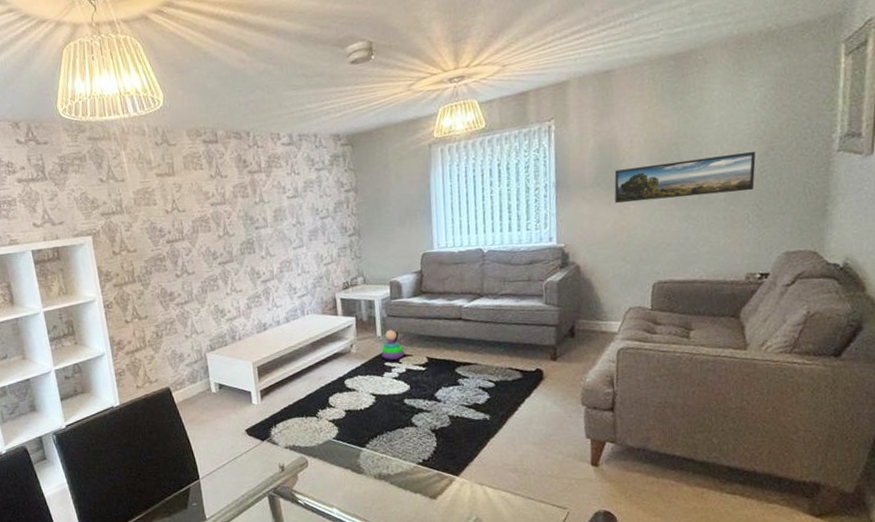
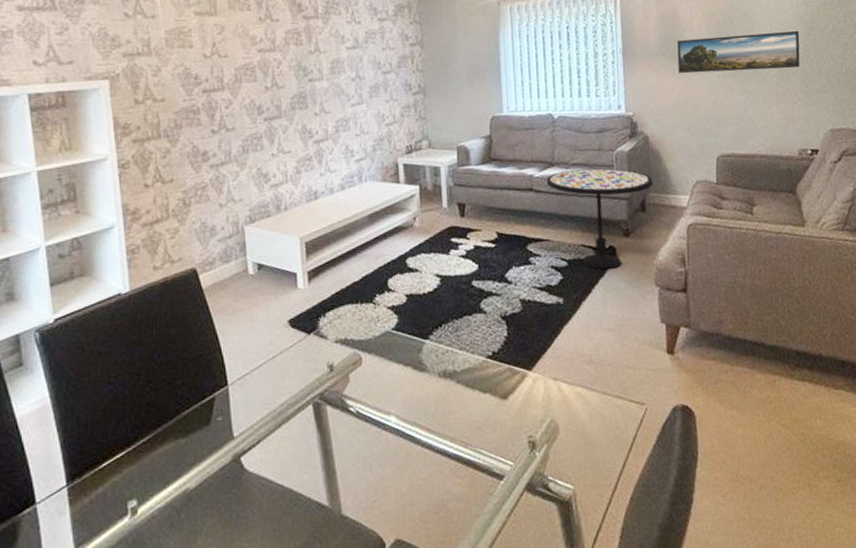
stacking toy: present [381,329,404,360] -> none [447,199,472,235]
side table: none [475,297,583,390] -> present [546,168,653,270]

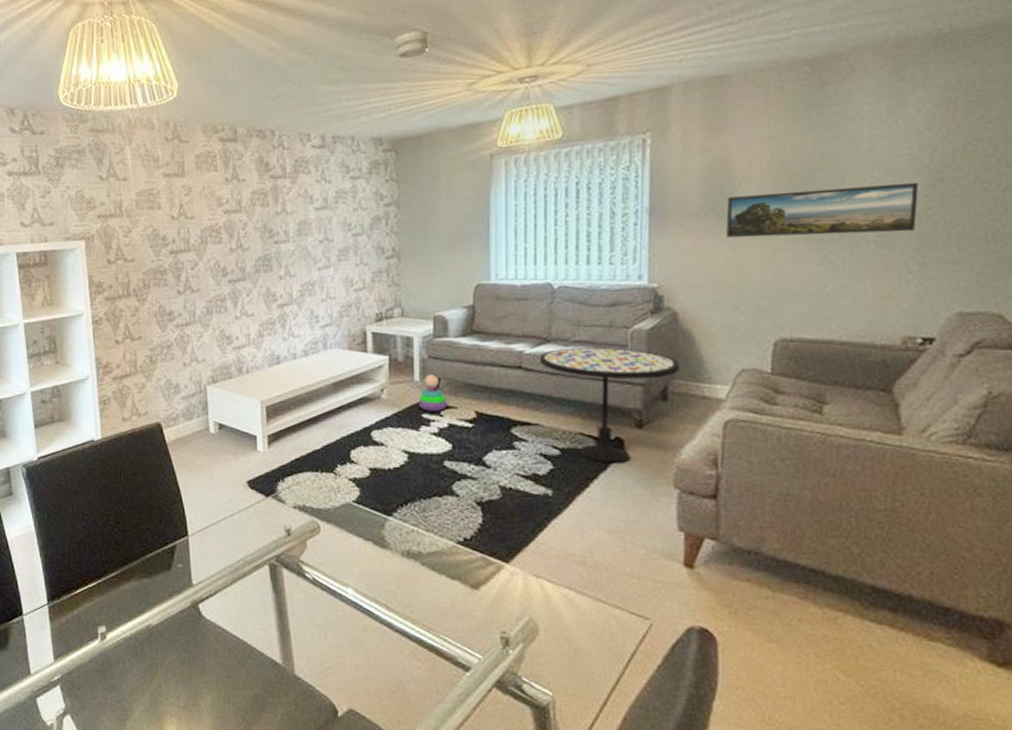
stacking toy: none [447,199,472,235] -> present [418,373,447,411]

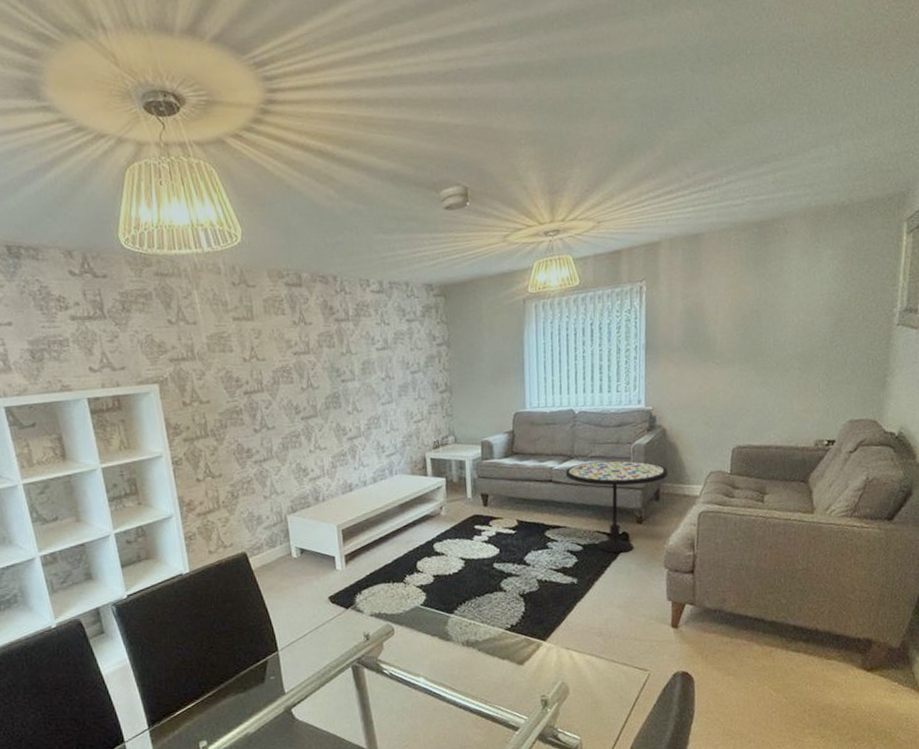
stacking toy: present [418,373,447,411] -> none [471,490,495,523]
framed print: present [726,182,919,238] -> none [700,321,828,368]

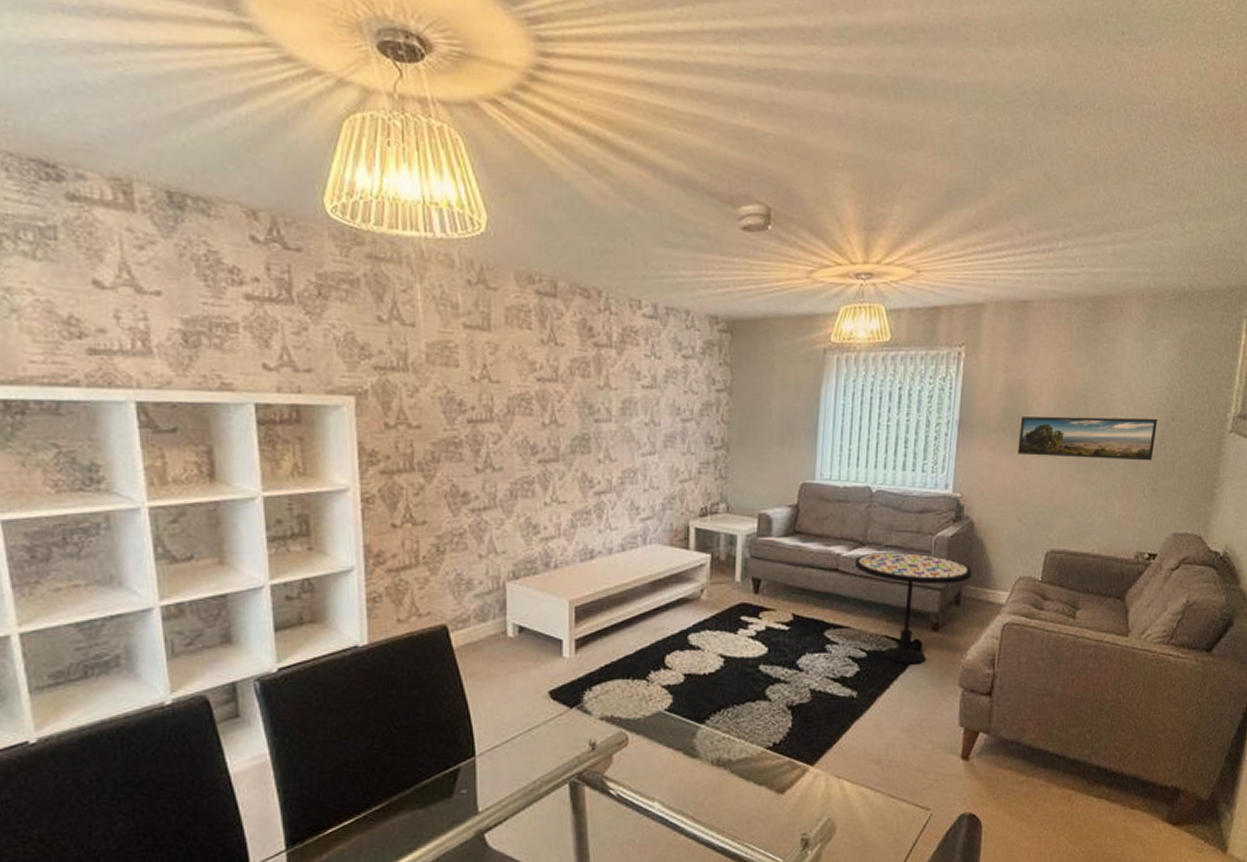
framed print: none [700,321,828,368] -> present [1018,416,1158,461]

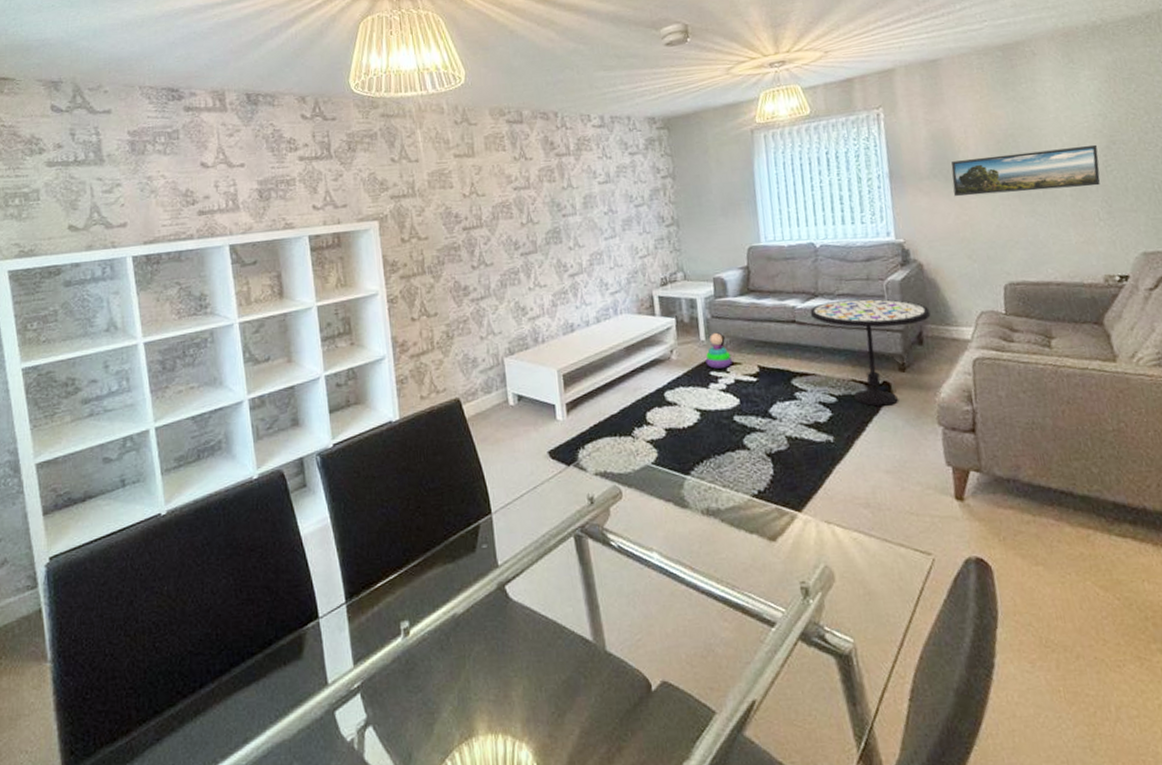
stacking toy: none [738,574,766,613] -> present [705,332,732,369]

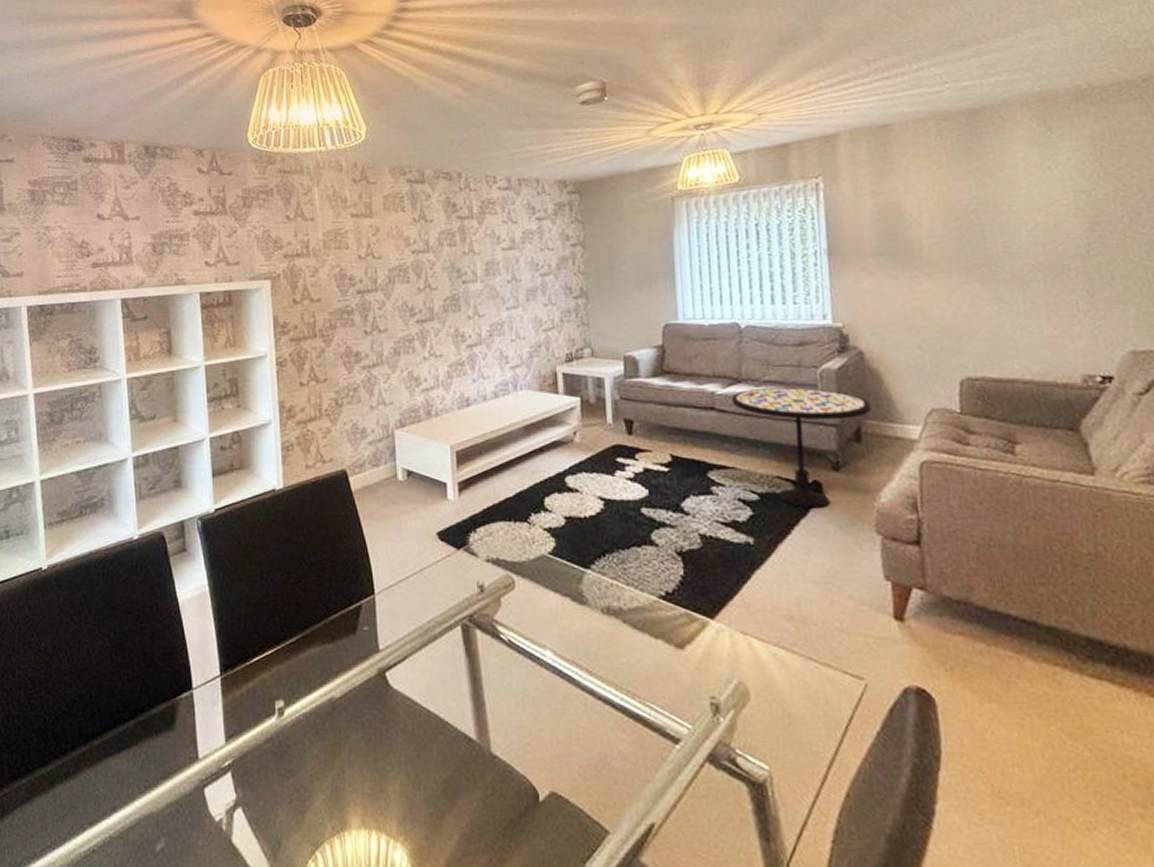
stacking toy: present [705,332,732,369] -> none [612,415,642,455]
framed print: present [951,144,1101,196] -> none [900,225,1081,278]

